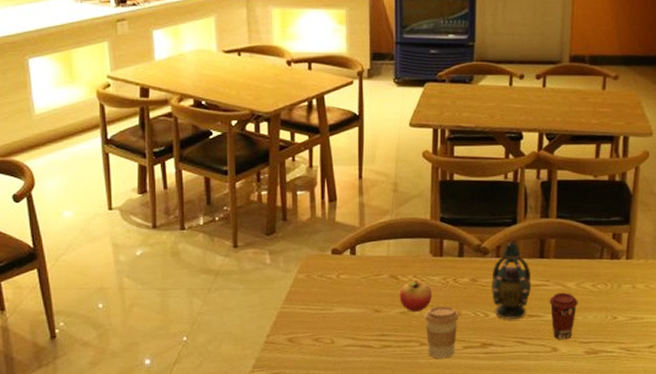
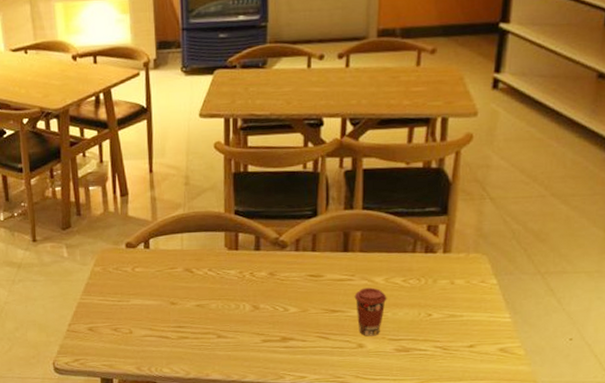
fruit: present [399,280,432,312] -> none [194,274,228,305]
coffee cup: present [425,306,459,359] -> none [221,299,257,352]
teapot: present [492,241,532,320] -> none [291,234,335,314]

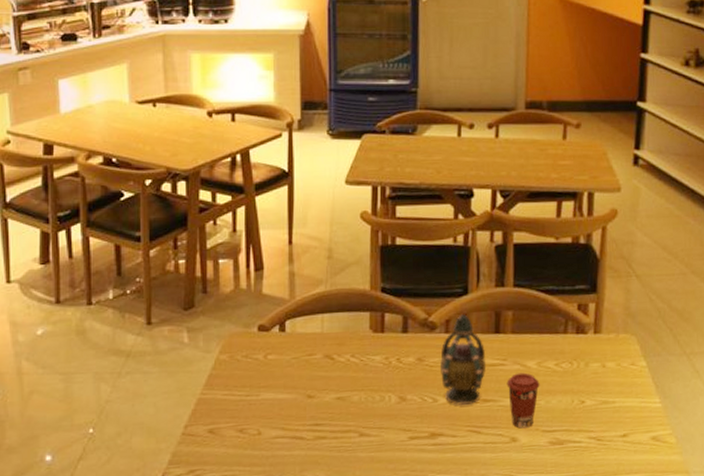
teapot: none [291,234,335,314] -> present [440,314,487,405]

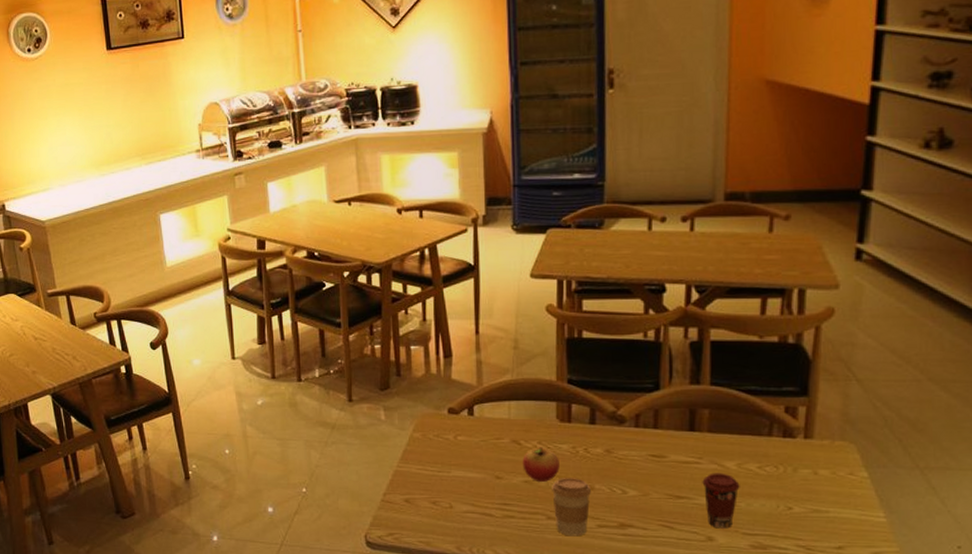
fruit: none [335,360,372,397] -> present [522,447,560,482]
coffee cup: none [364,390,404,452] -> present [552,478,592,537]
teapot: present [440,314,487,405] -> none [630,410,680,499]

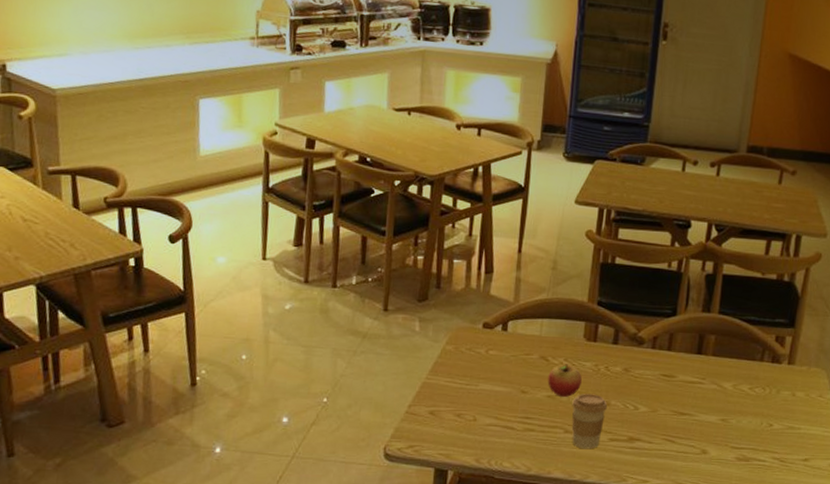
coffee cup: present [702,472,740,529] -> none [703,392,733,443]

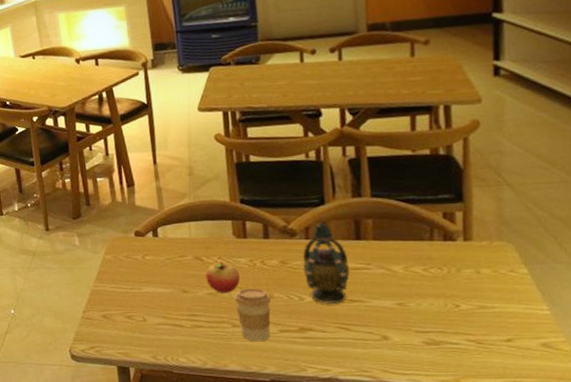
teapot: none [644,333,687,415] -> present [303,222,351,304]

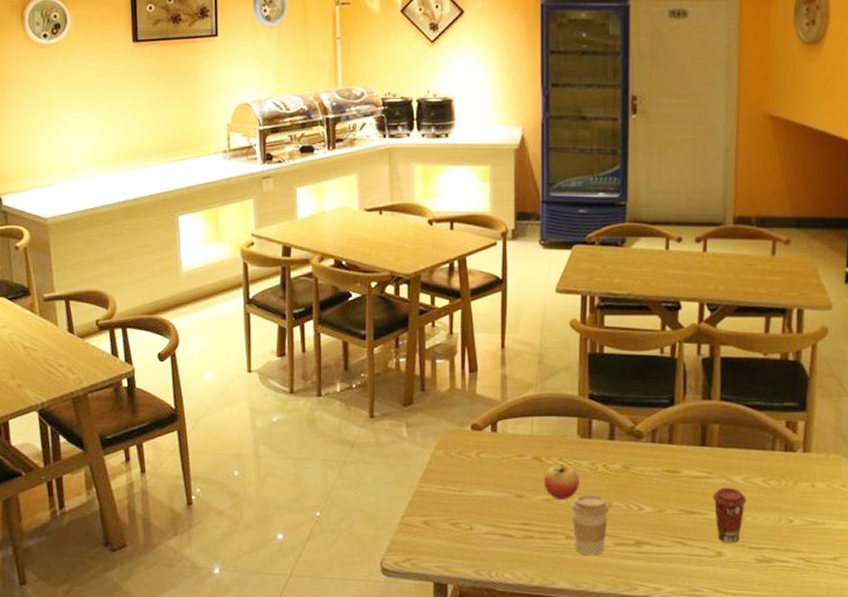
teapot: present [303,222,351,304] -> none [646,425,692,515]
coffee cup: none [372,276,409,328] -> present [712,487,747,543]

